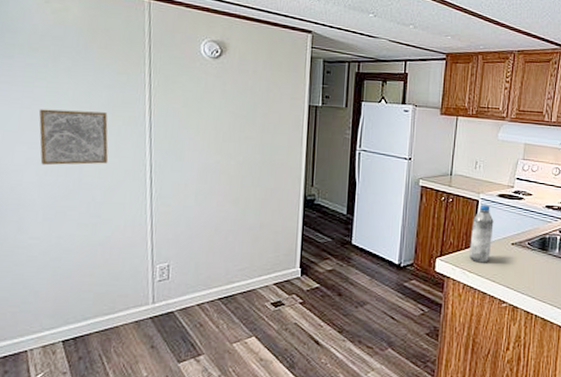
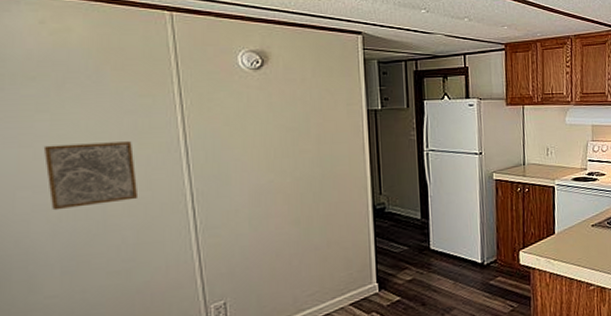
water bottle: present [469,205,494,263] -> none [551,190,573,250]

